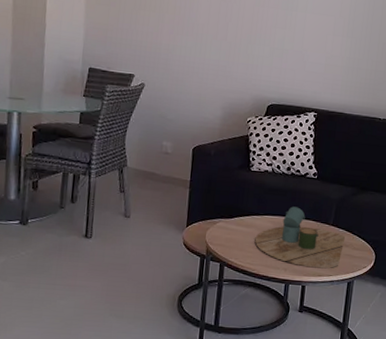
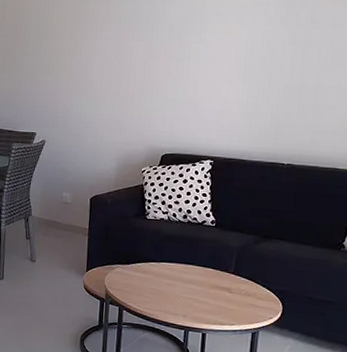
decorative tray: present [255,206,346,269] -> none [152,254,249,318]

